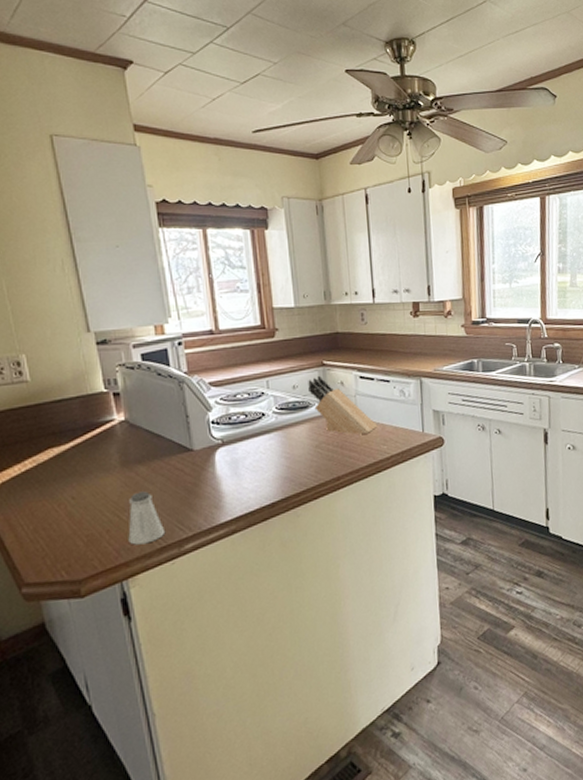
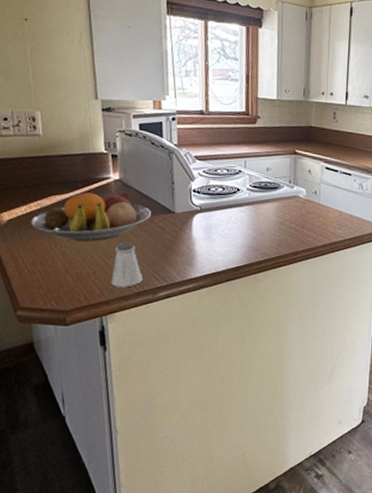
fruit bowl: none [26,433,166,498] -> present [30,190,151,241]
knife block: present [308,375,378,434] -> none [280,162,336,218]

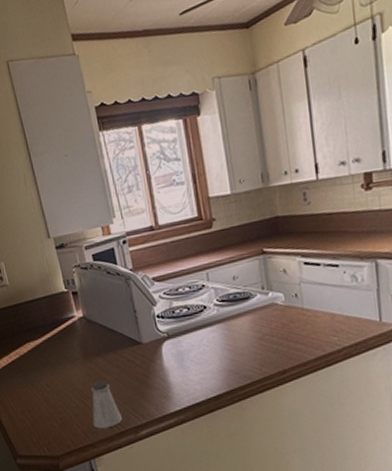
fruit bowl: present [30,190,151,241] -> none [12,328,119,386]

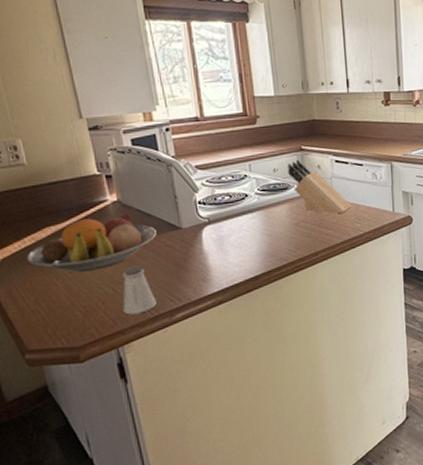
fruit bowl: none [12,328,119,386] -> present [26,213,157,272]
knife block: none [248,264,327,325] -> present [287,159,352,214]

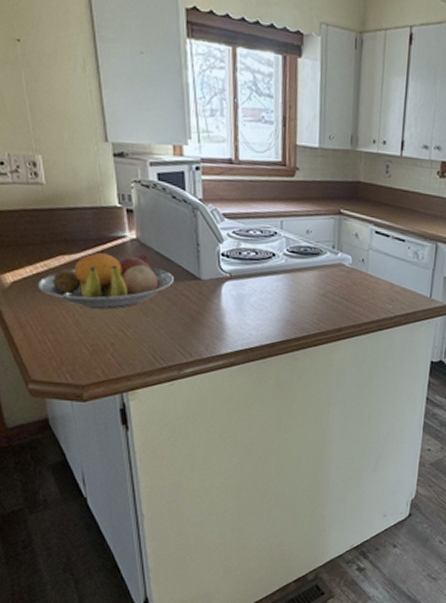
saltshaker: present [122,266,158,315] -> none [131,311,167,362]
knife block: present [287,159,352,214] -> none [322,223,387,290]

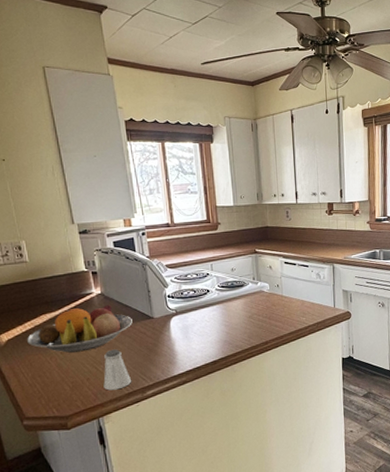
saltshaker: none [131,311,167,362] -> present [103,349,132,391]

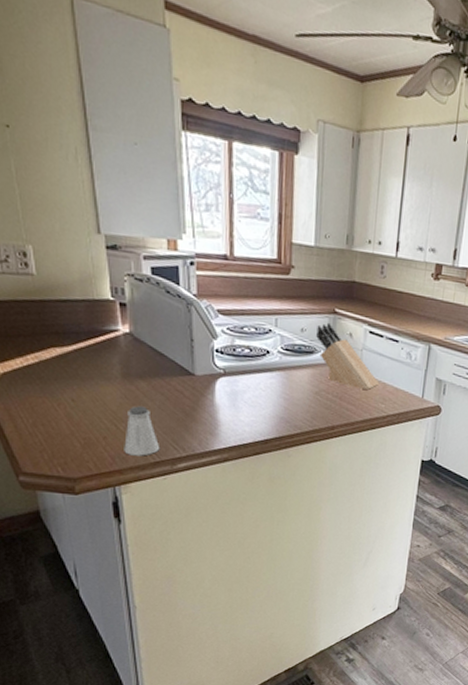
fruit bowl: present [26,304,132,353] -> none [27,344,167,403]
knife block: none [243,260,299,308] -> present [316,322,380,390]

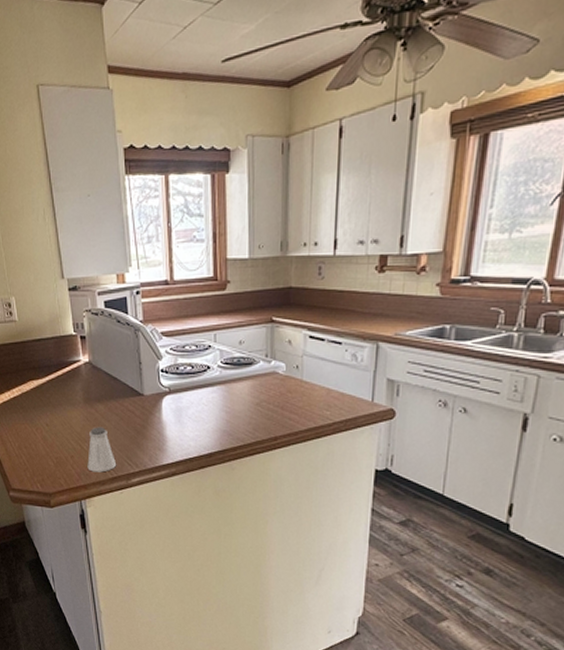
knife block: present [316,322,380,390] -> none [255,332,323,397]

